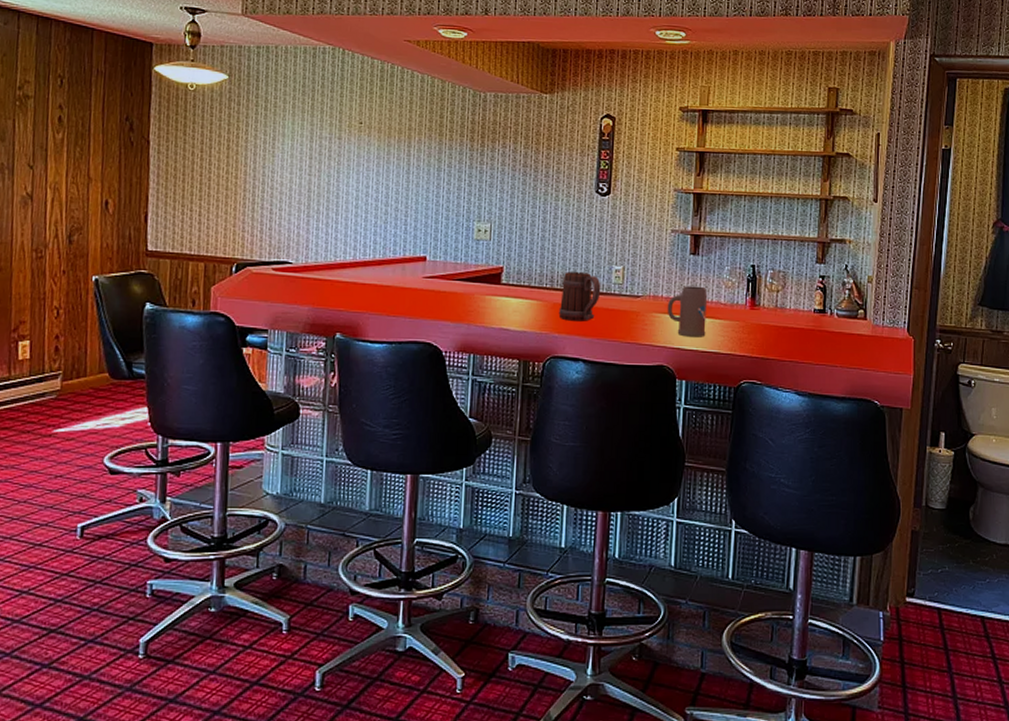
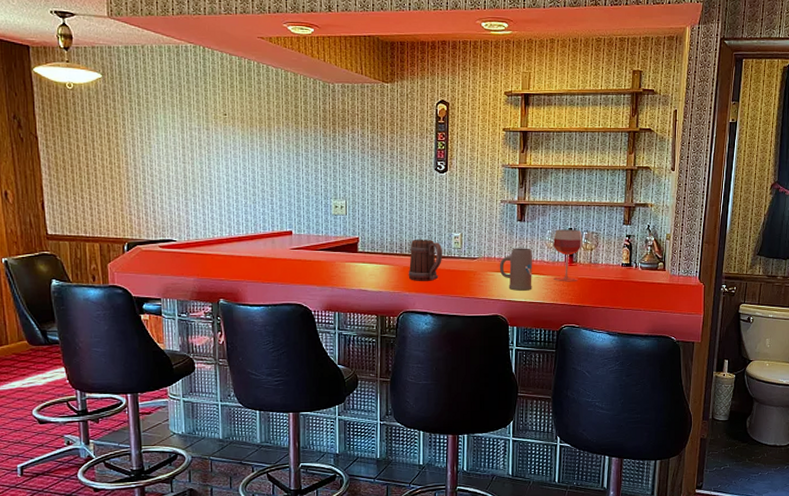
wineglass: none [730,266,767,329] -> present [553,229,583,282]

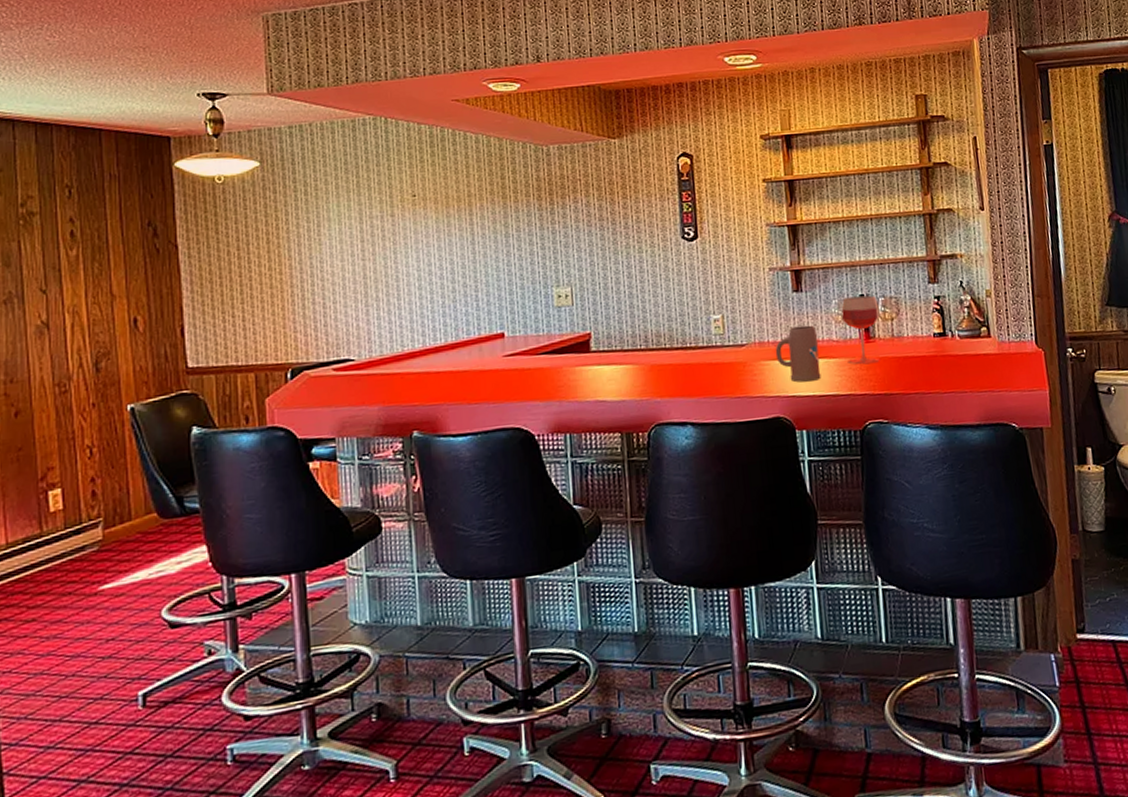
beer mug: present [408,239,443,282] -> none [657,326,702,384]

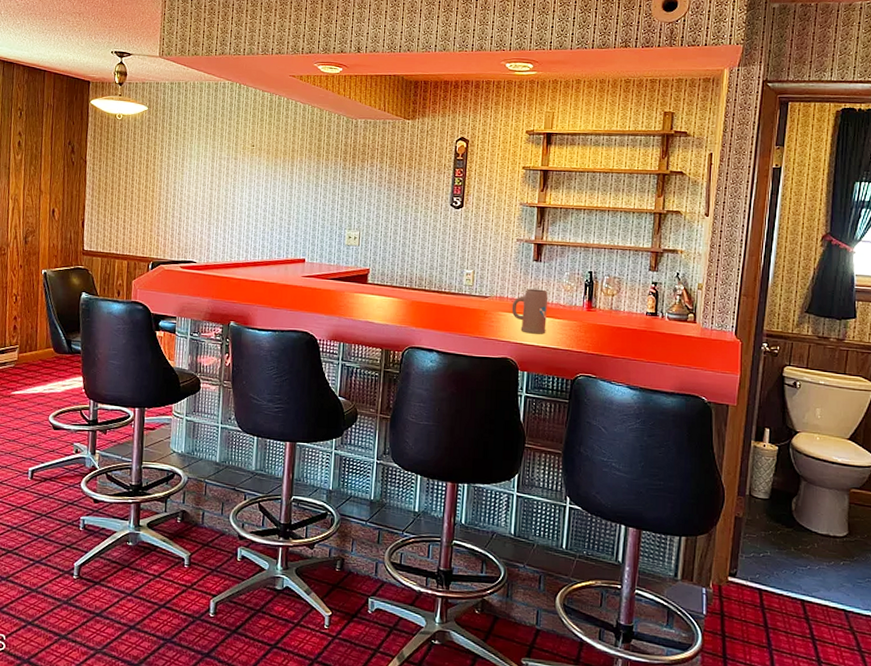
wineglass: present [841,295,881,365] -> none [569,272,603,329]

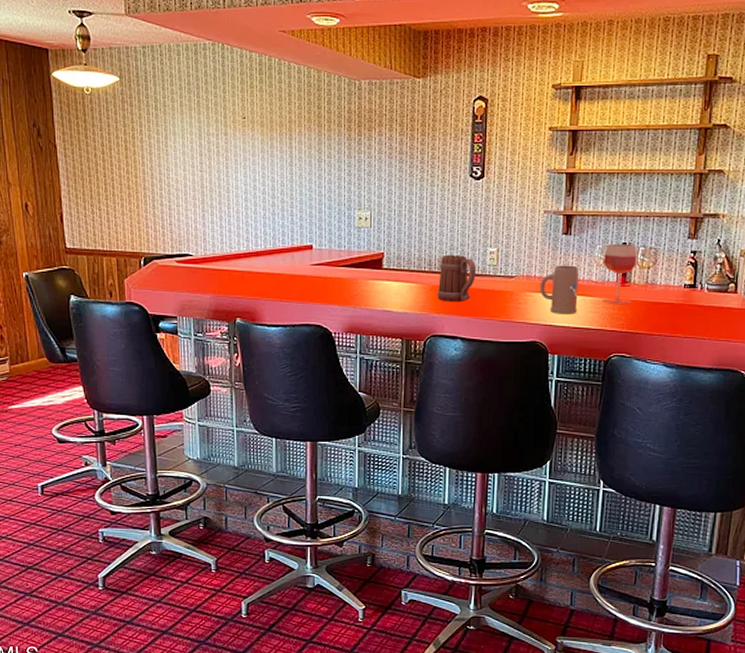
beer mug: none [416,273,454,318] -> present [437,254,477,303]
wineglass: none [569,272,603,329] -> present [601,244,639,305]

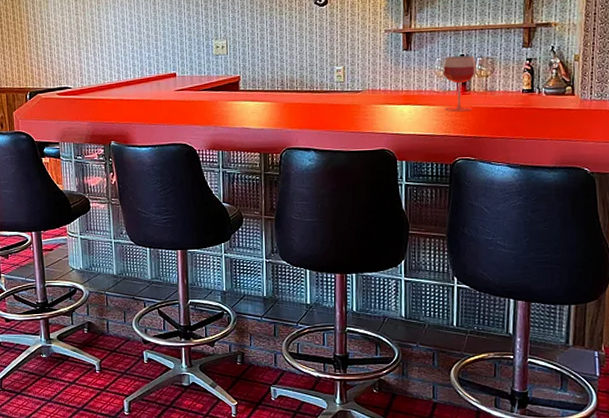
beer mug: present [437,254,477,303] -> none [290,74,325,118]
beer mug: present [539,265,578,315] -> none [385,78,422,124]

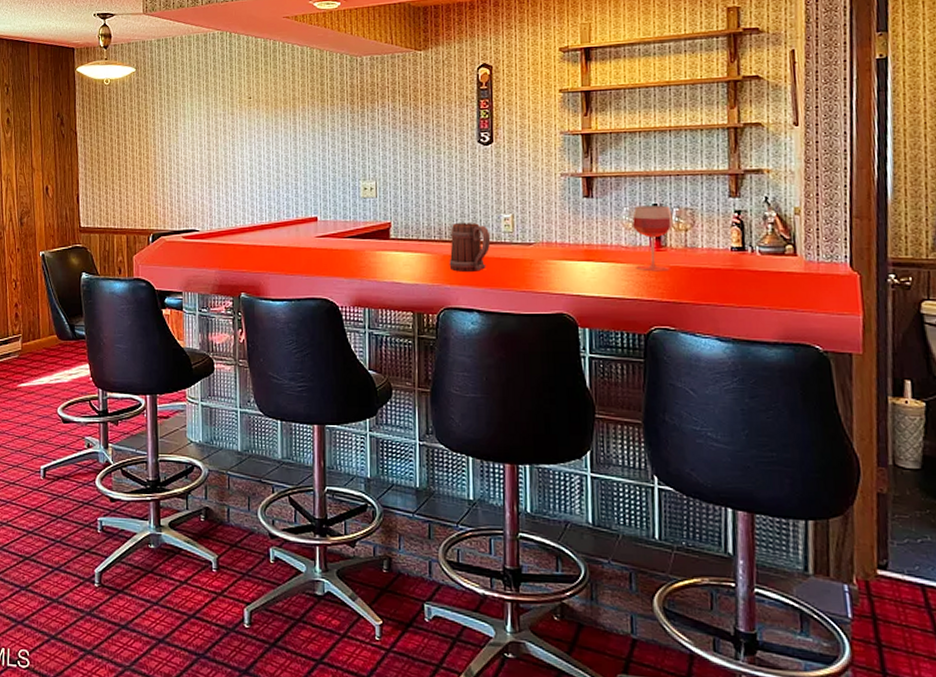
beer mug: none [290,74,325,118] -> present [449,222,491,273]

